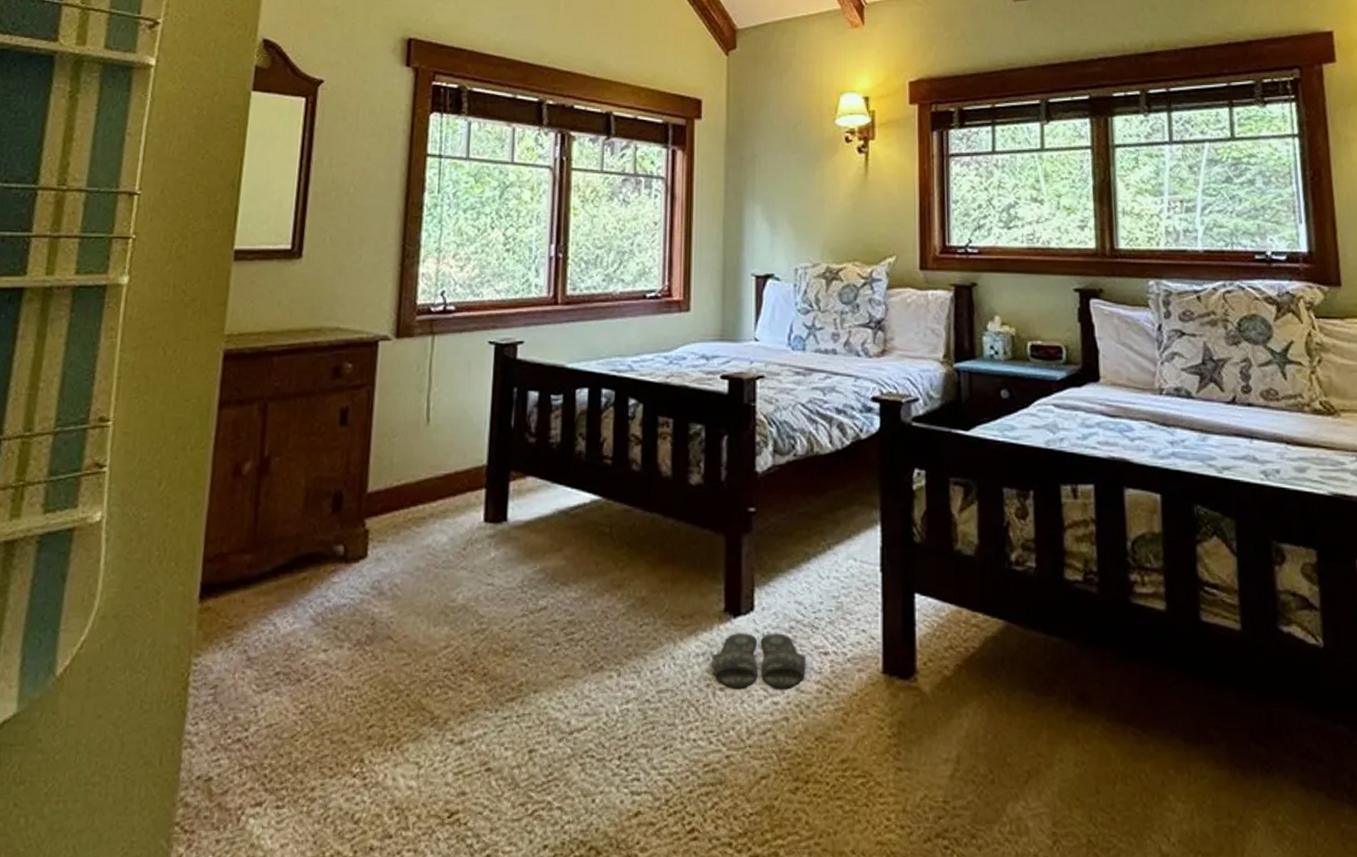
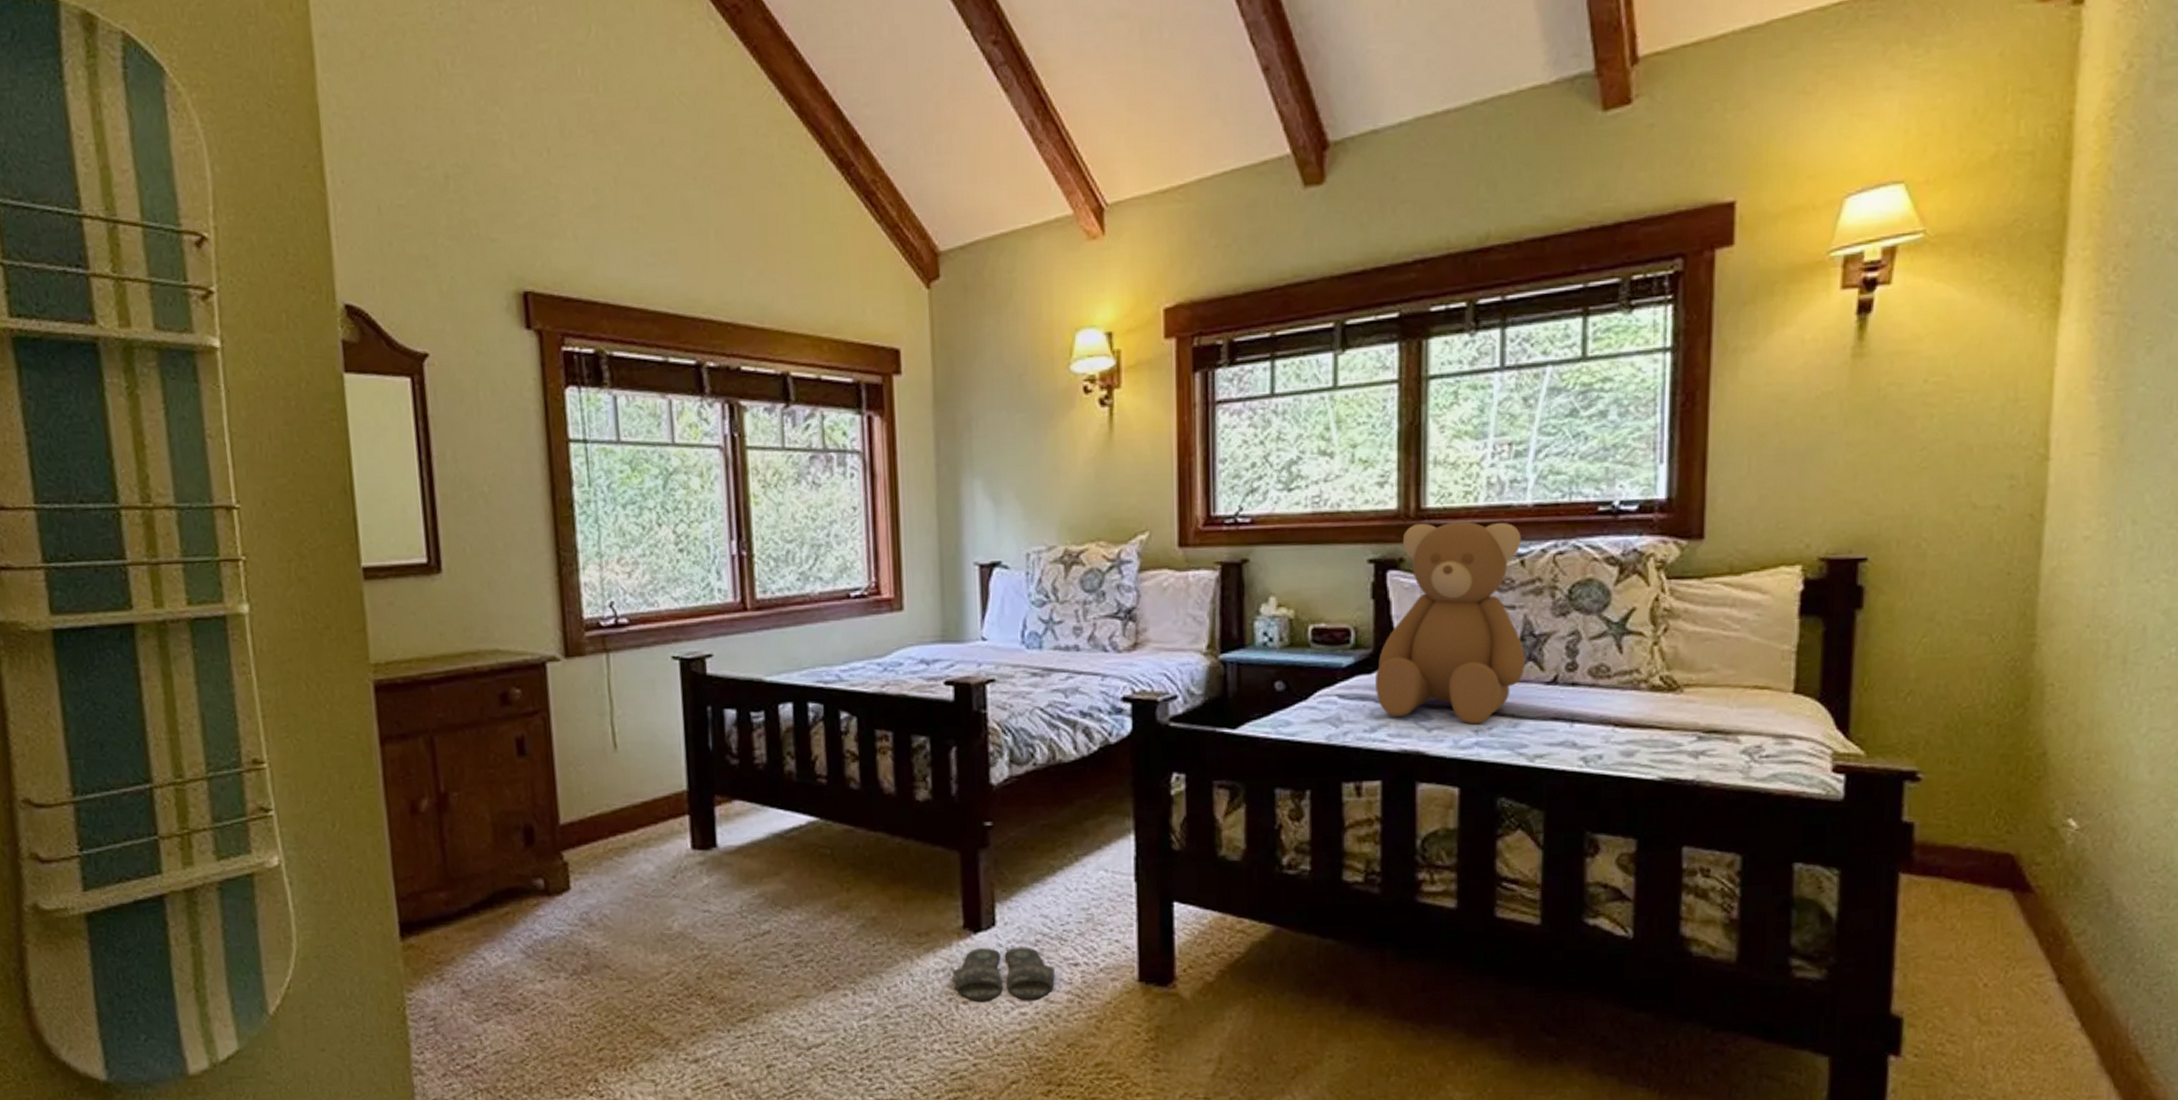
teddy bear: none [1085,261,1208,437] -> present [1376,521,1525,725]

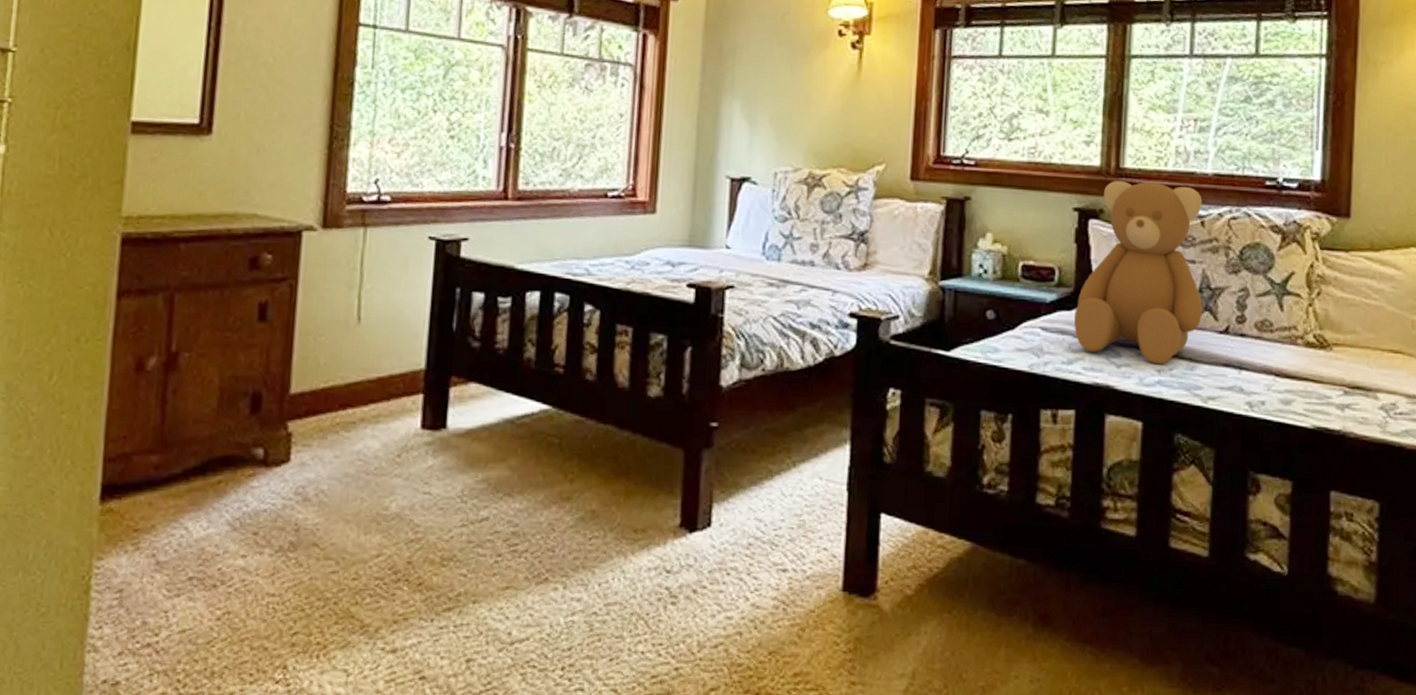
slippers: present [952,947,1056,1001] -> none [664,548,765,605]

